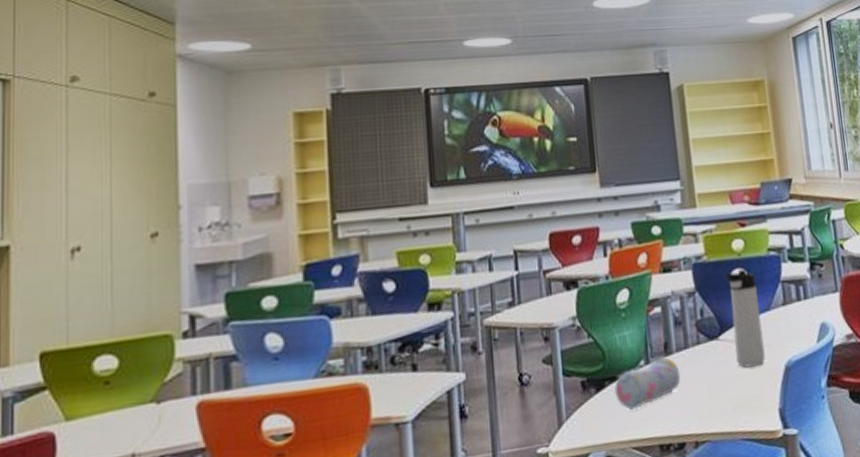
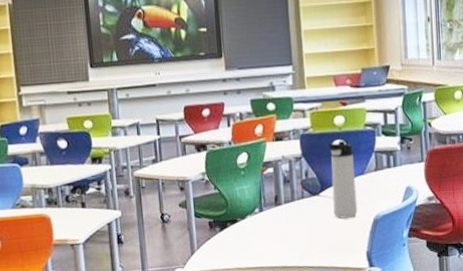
pencil case: present [614,356,681,410] -> none [234,206,288,245]

